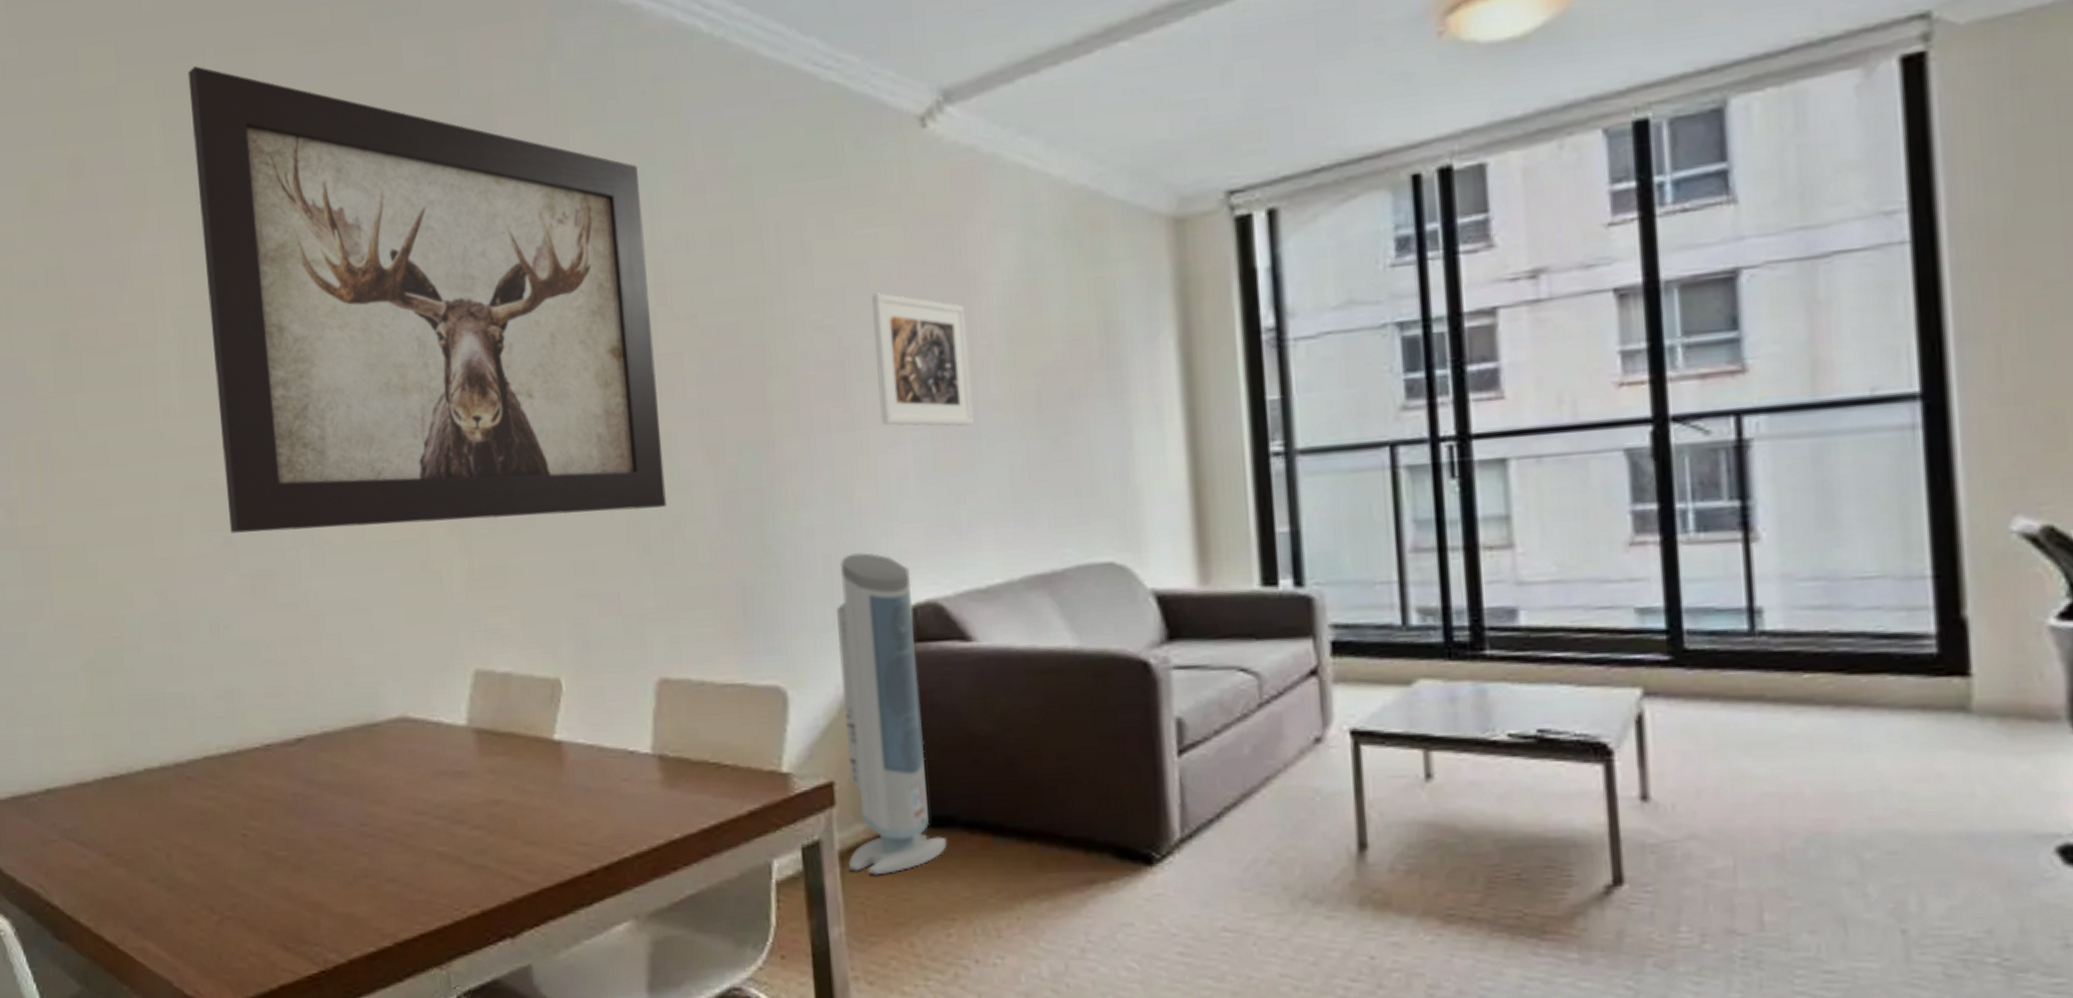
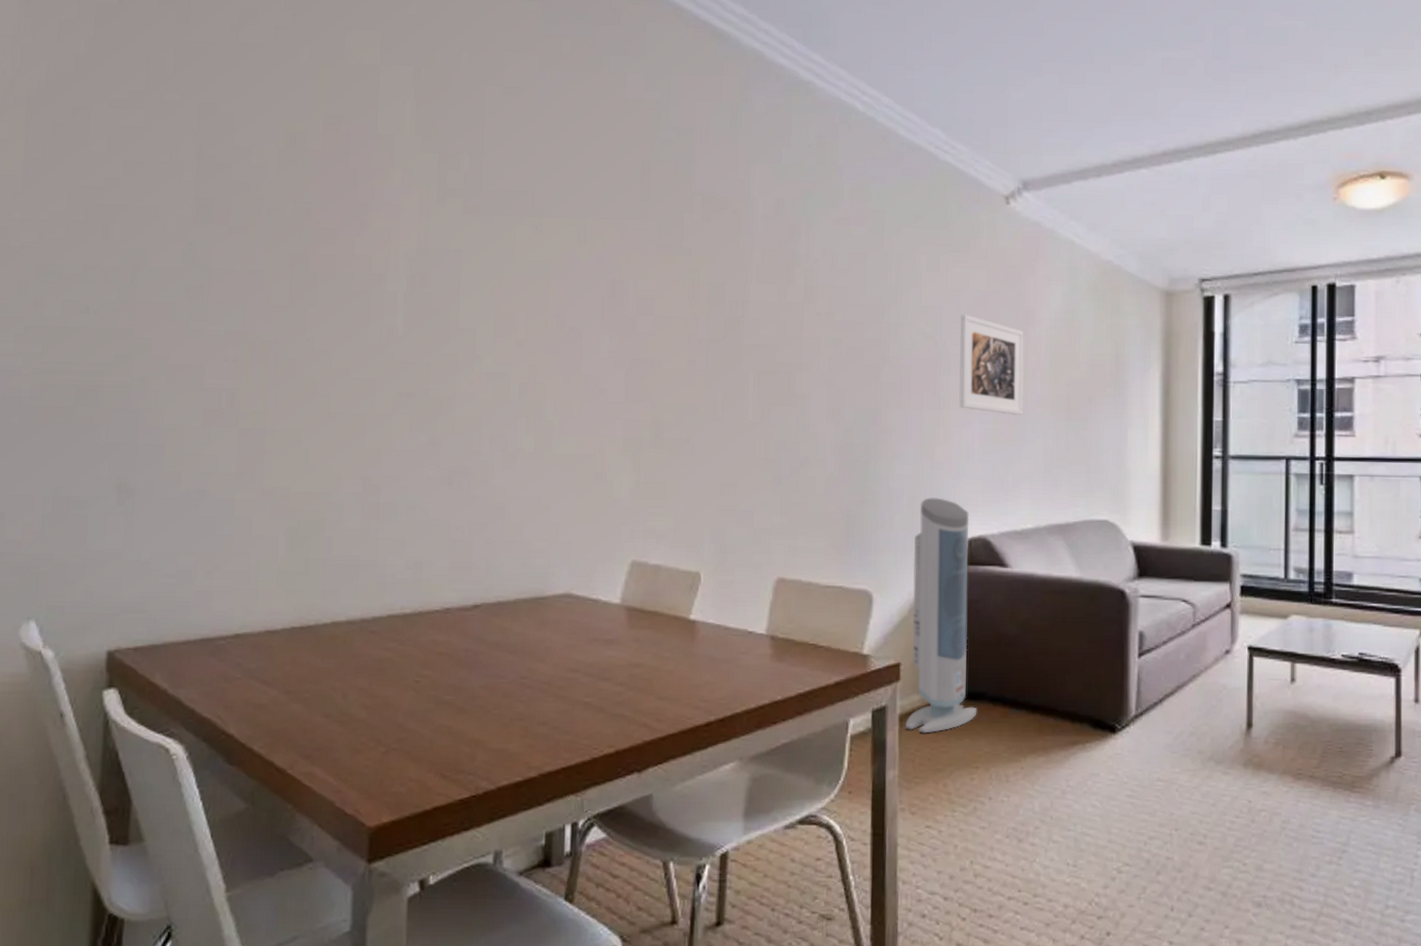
wall art: present [188,66,666,535] -> none [434,63,801,450]

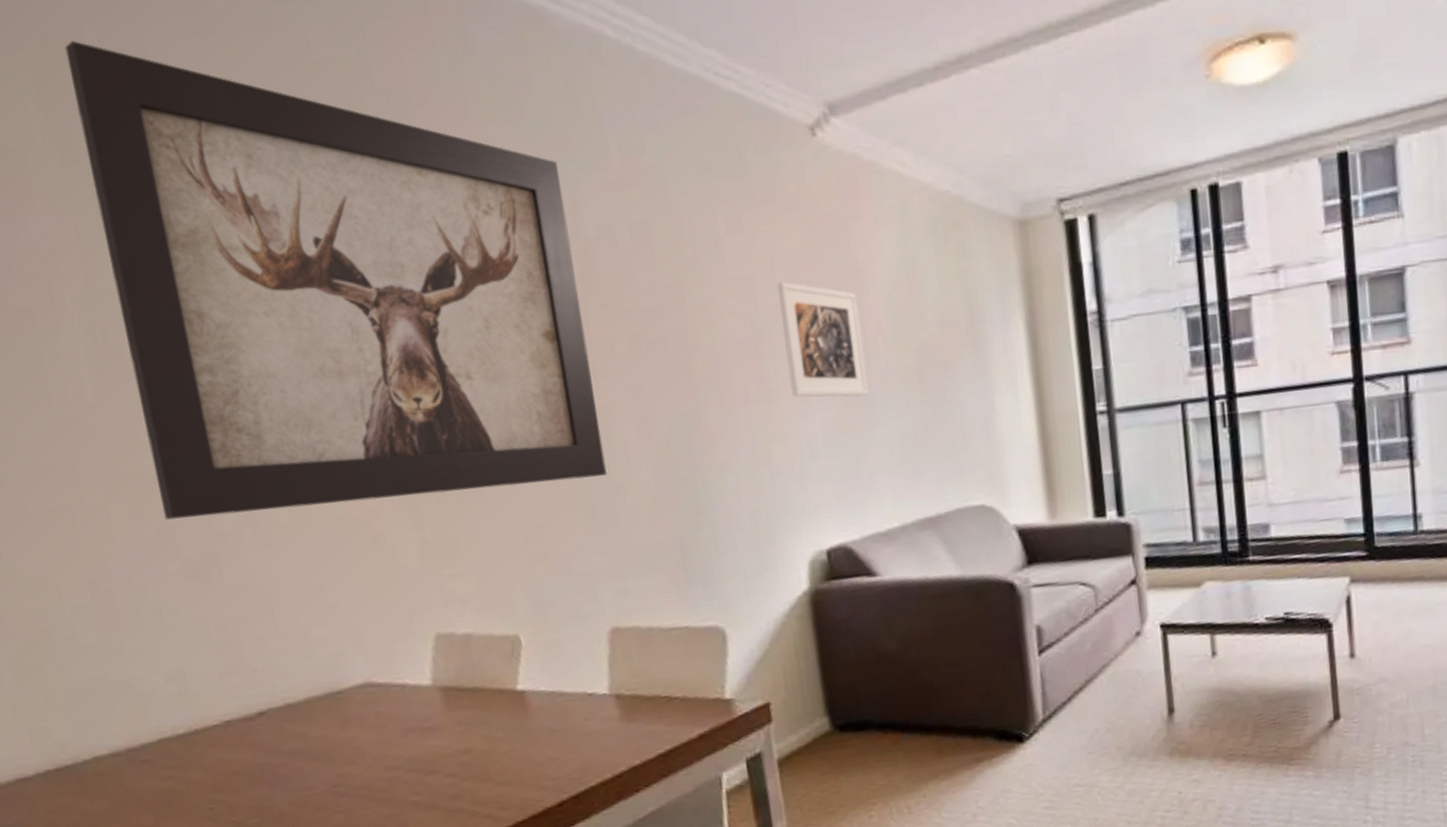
wall art: none [434,63,801,450] -> present [64,41,607,521]
air purifier: present [906,498,977,734] -> none [763,507,866,776]

